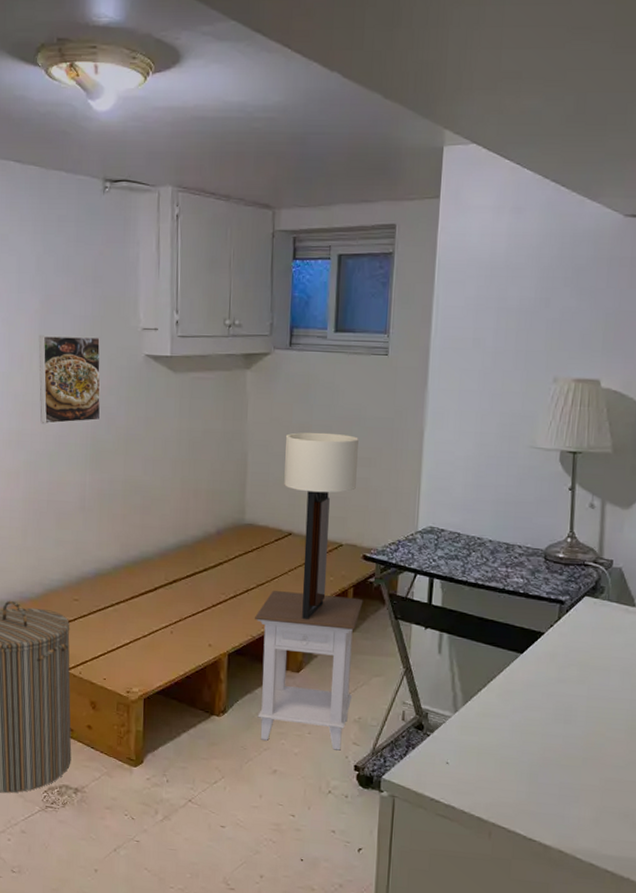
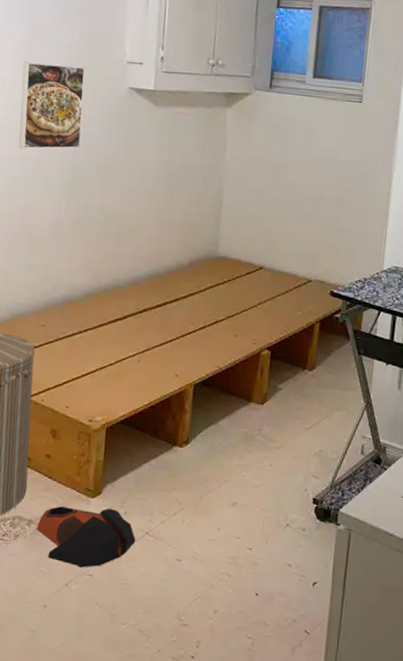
bag: none [83,775,180,834] -> present [36,506,136,568]
nightstand: present [254,591,363,751] -> none [220,323,329,483]
table lamp: present [284,432,359,620] -> none [258,170,331,353]

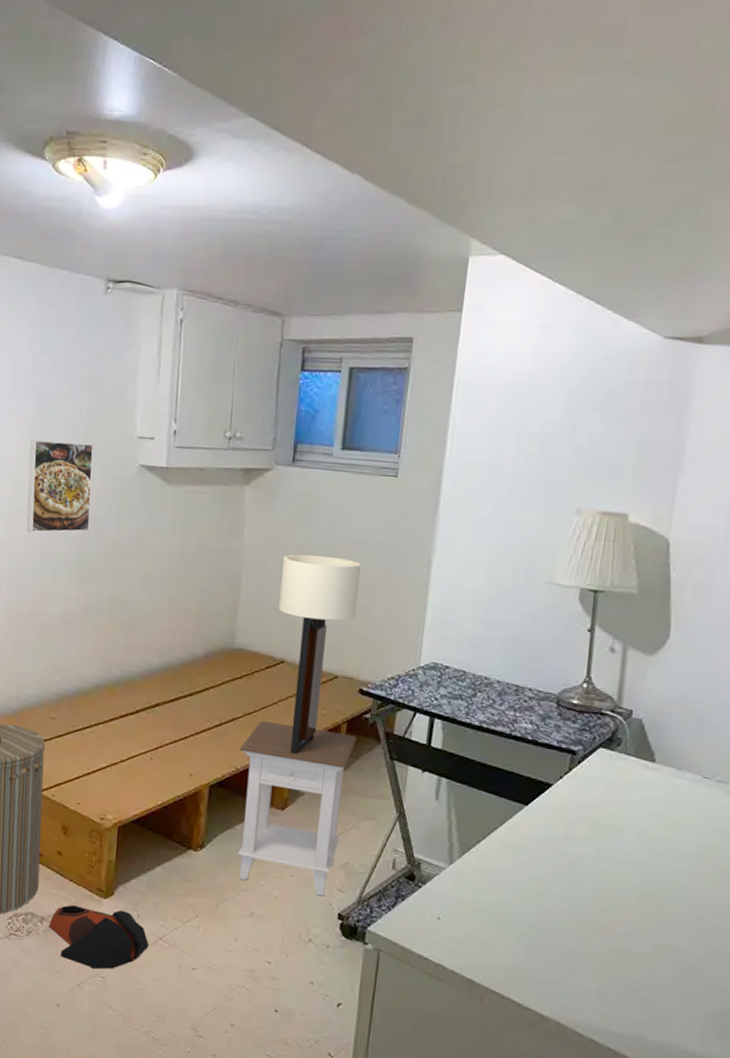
nightstand: none [220,323,329,483] -> present [237,721,357,897]
table lamp: none [258,170,331,353] -> present [278,554,361,755]

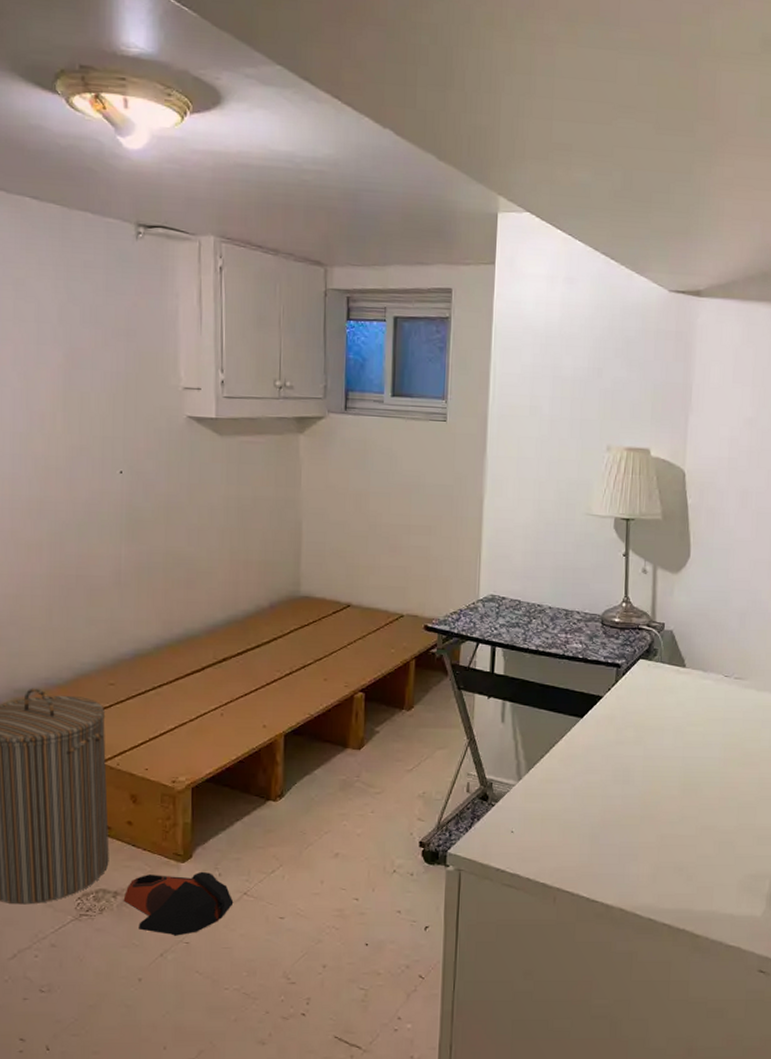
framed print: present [27,439,94,533] -> none [62,392,138,491]
nightstand: present [237,721,357,897] -> none [311,666,426,828]
table lamp: present [278,554,361,755] -> none [341,499,418,695]

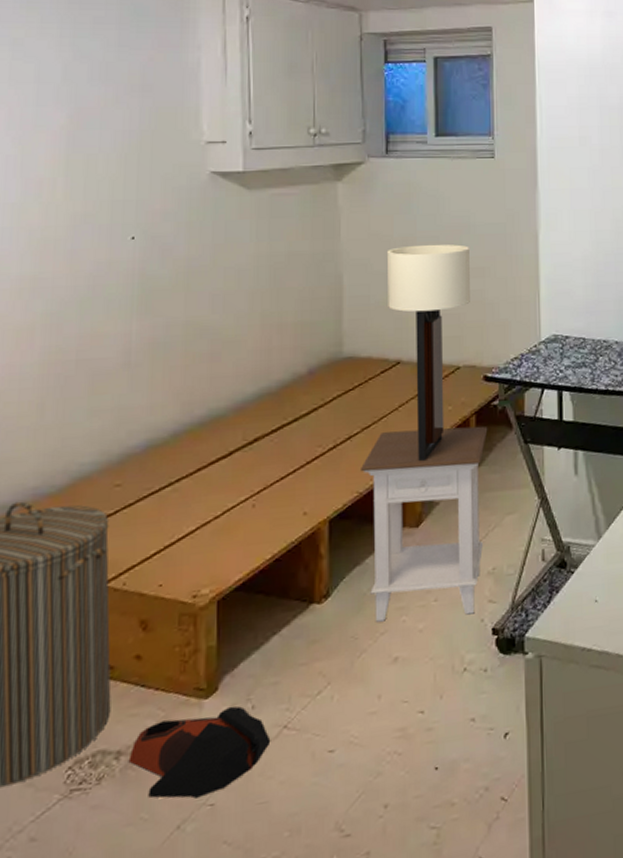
nightstand: none [311,666,426,828] -> present [359,426,488,622]
table lamp: none [341,499,418,695] -> present [386,244,470,462]

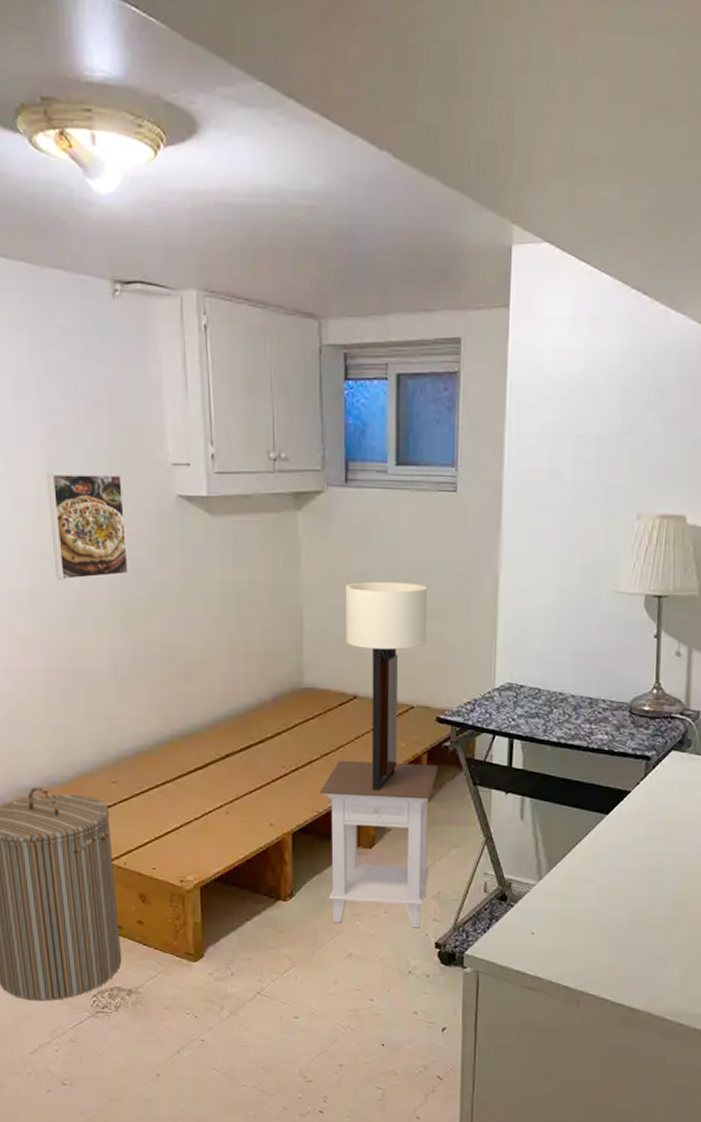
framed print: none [65,154,153,264] -> present [46,473,129,581]
bag: present [128,706,271,799] -> none [138,970,247,1034]

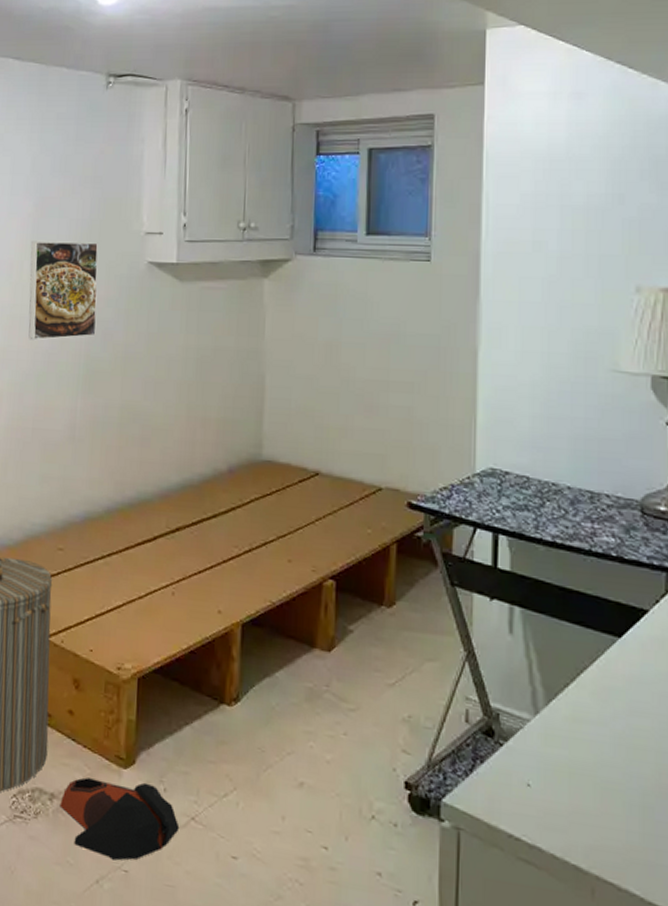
bag: none [138,970,247,1034] -> present [59,777,180,861]
nightstand: present [319,761,439,928] -> none [273,544,410,760]
table lamp: present [345,581,427,791] -> none [309,351,398,584]

